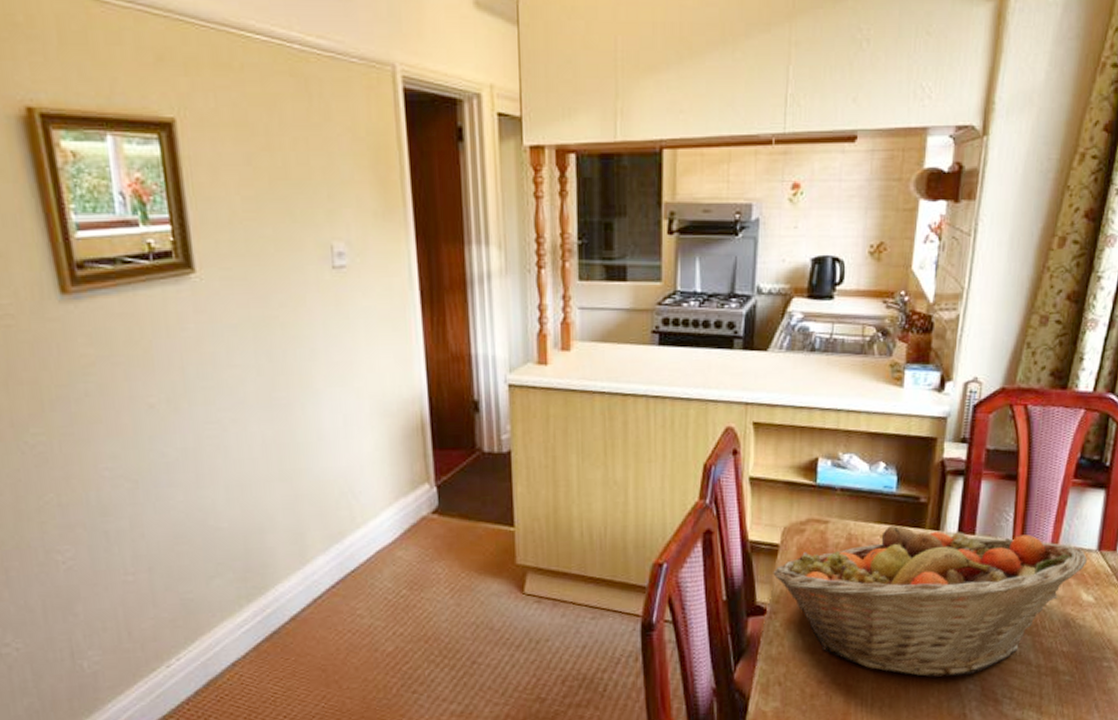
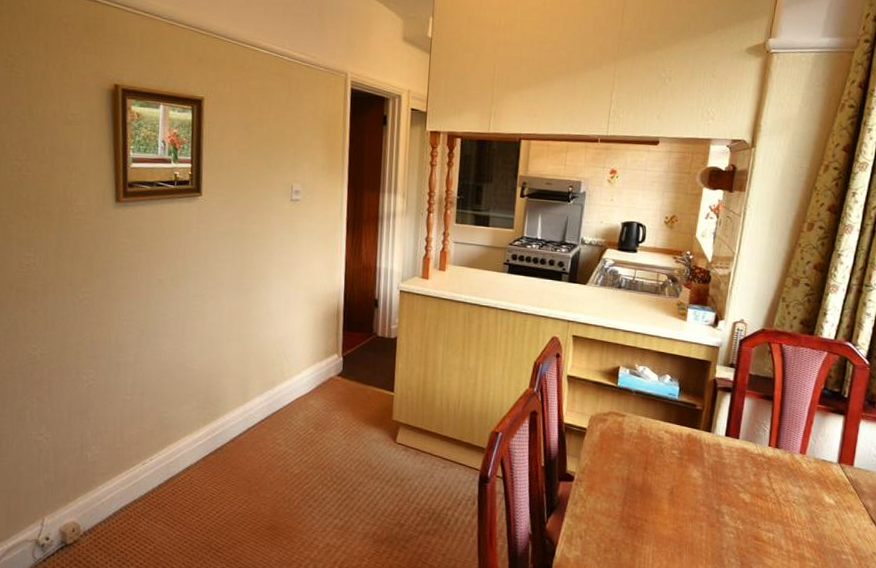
fruit basket: present [773,525,1087,678] -> none [581,424,829,551]

